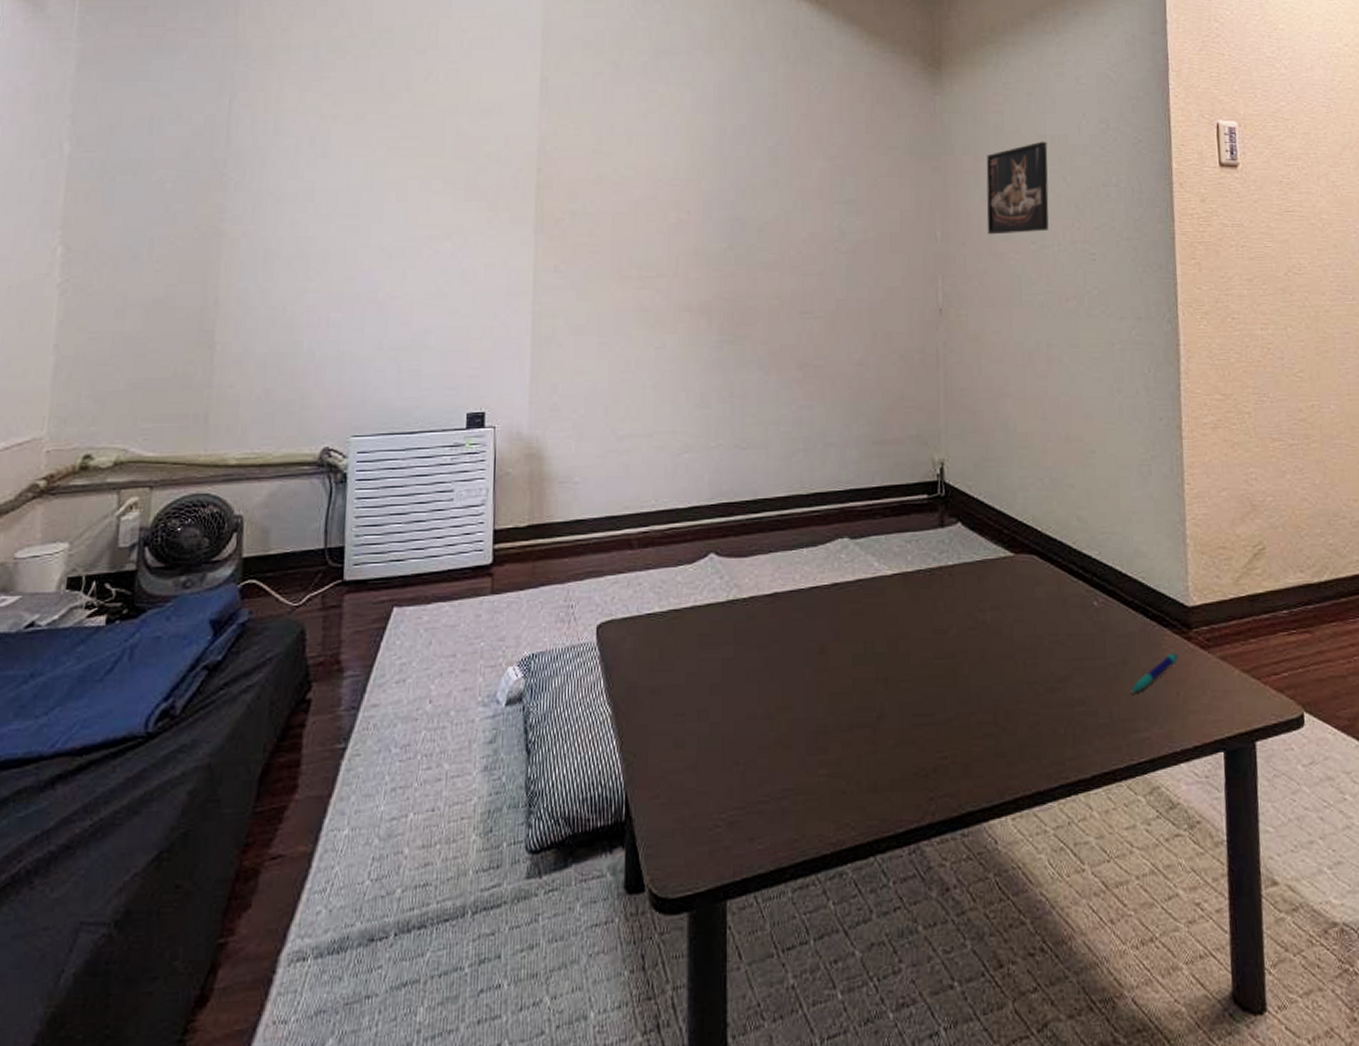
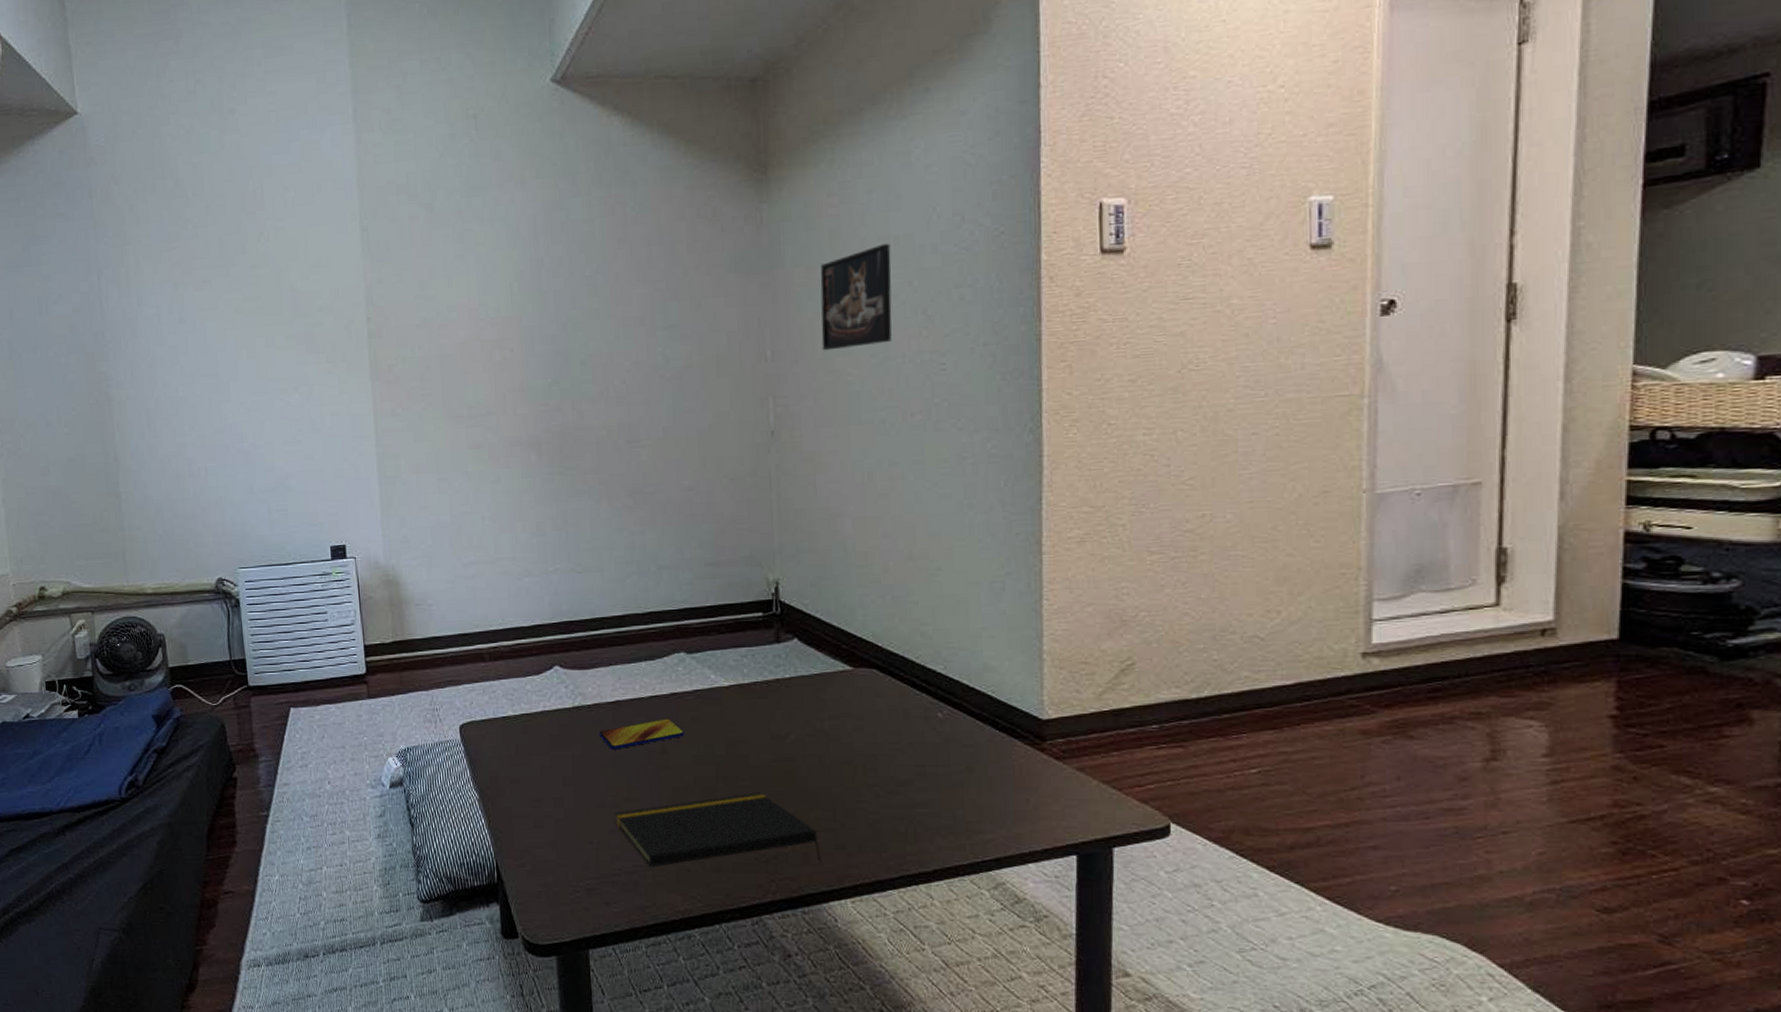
smartphone: none [753,612,846,650] -> present [598,718,685,750]
notepad: none [765,695,983,791] -> present [614,792,822,868]
pen: present [1131,653,1179,693] -> none [976,763,1030,798]

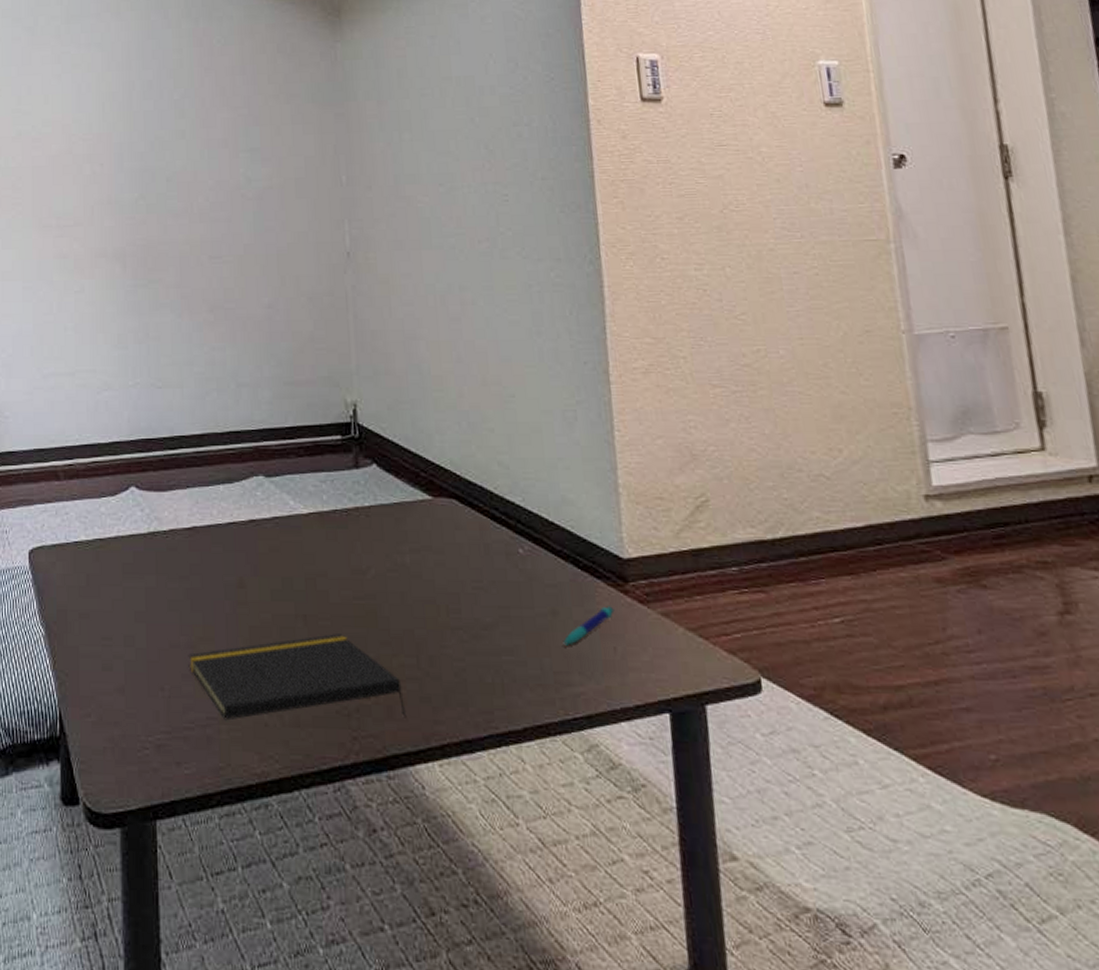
smartphone: present [598,718,685,750] -> none [174,548,263,582]
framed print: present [820,243,892,351] -> none [390,83,458,178]
pen: none [976,763,1030,798] -> present [563,606,615,646]

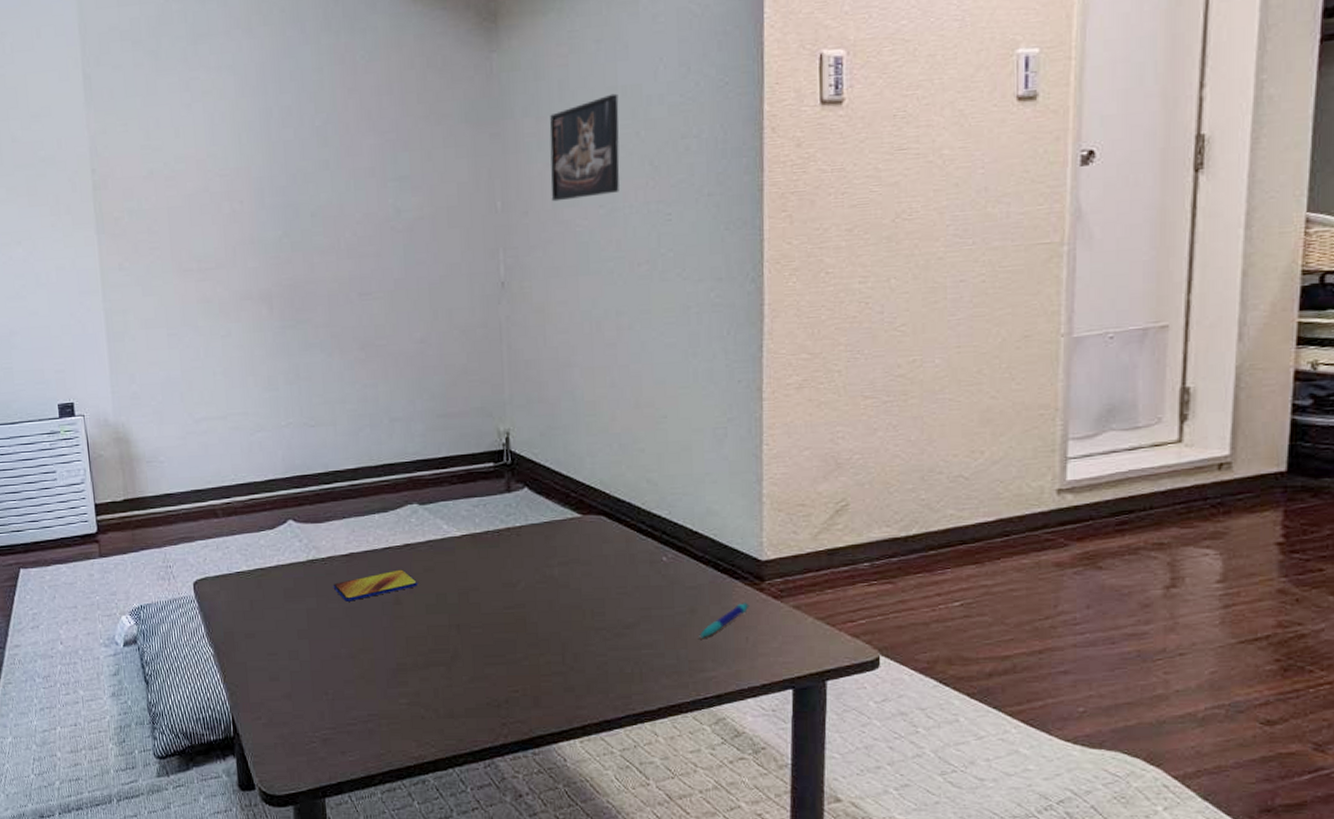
smartphone: none [174,548,263,582] -> present [333,569,419,602]
notepad: present [188,634,407,721] -> none [349,639,552,716]
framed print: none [390,83,458,178] -> present [549,93,620,202]

